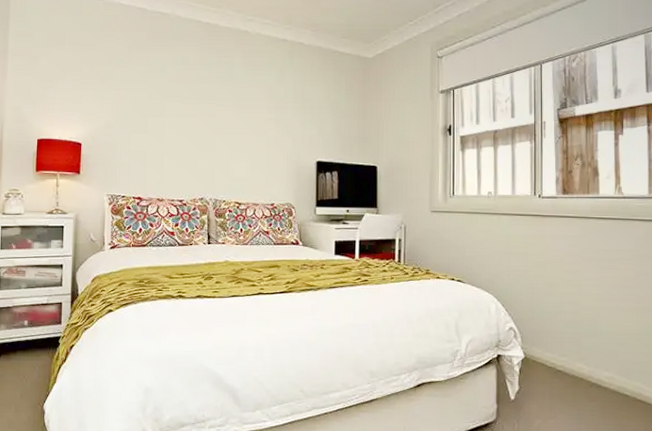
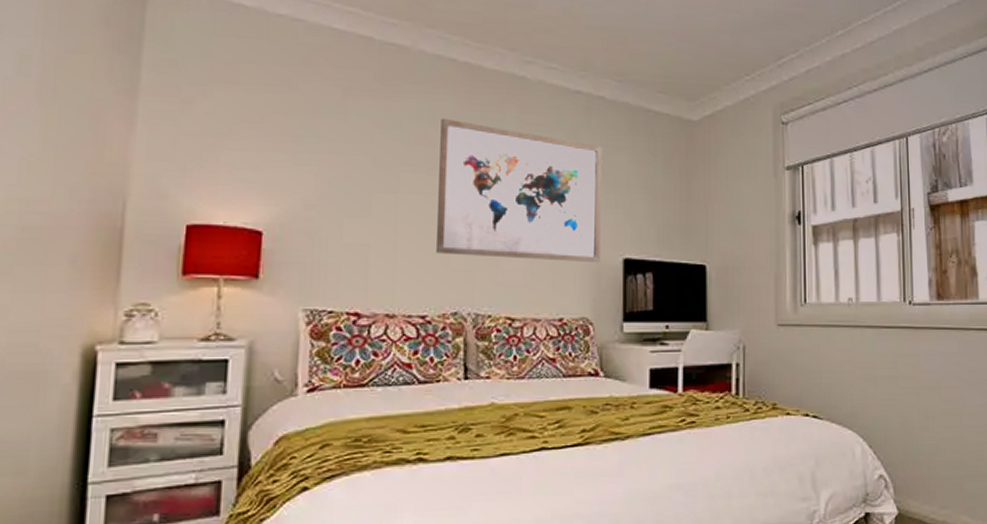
wall art: none [189,63,302,164] -> present [437,118,603,262]

